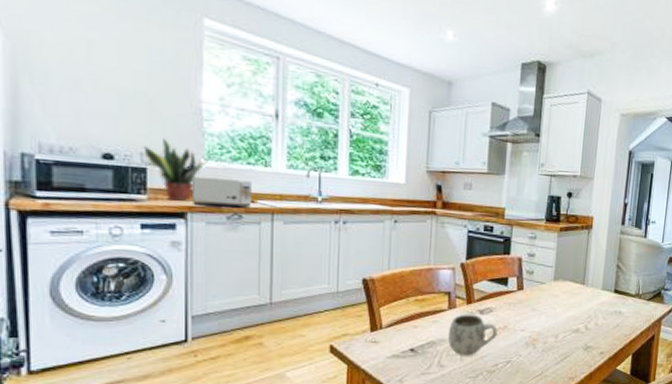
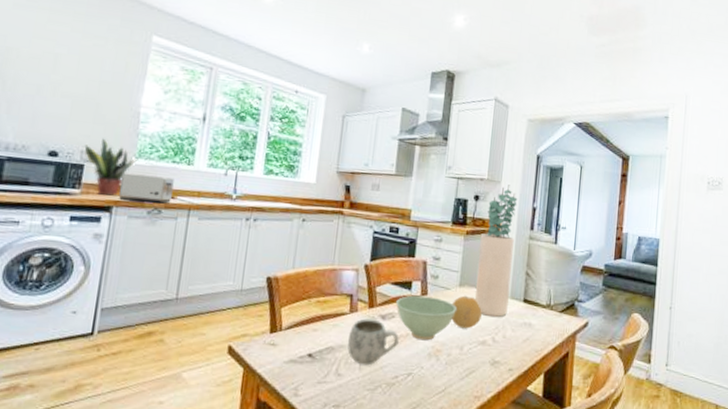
bowl: none [493,290,551,331] -> present [396,295,456,341]
fruit: none [547,288,575,319] -> present [451,295,482,329]
vase: none [568,181,610,308] -> present [474,184,518,318]

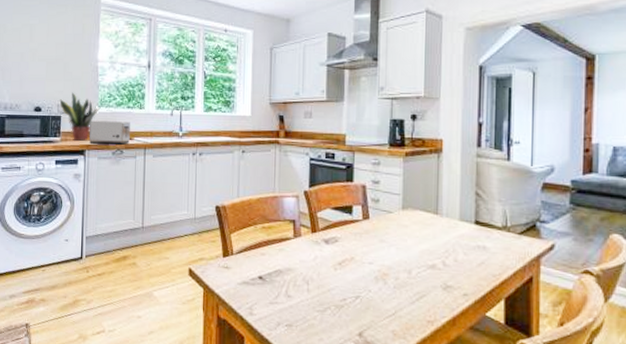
mug: present [347,318,399,366] -> none [295,243,344,288]
bowl: present [396,295,456,341] -> none [338,219,401,265]
fruit: present [451,295,482,329] -> none [395,218,429,253]
vase: present [474,184,518,318] -> none [419,100,460,241]

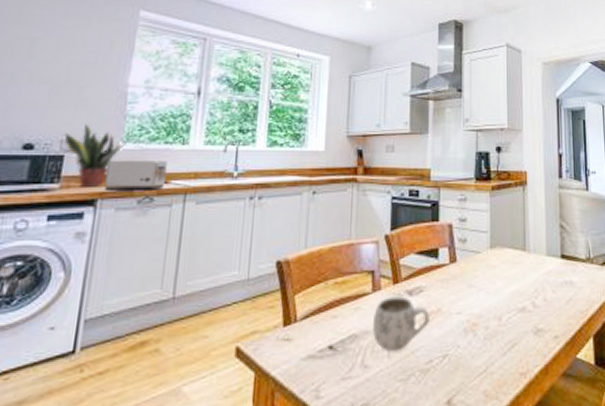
mug: none [295,243,344,288] -> present [373,296,430,352]

